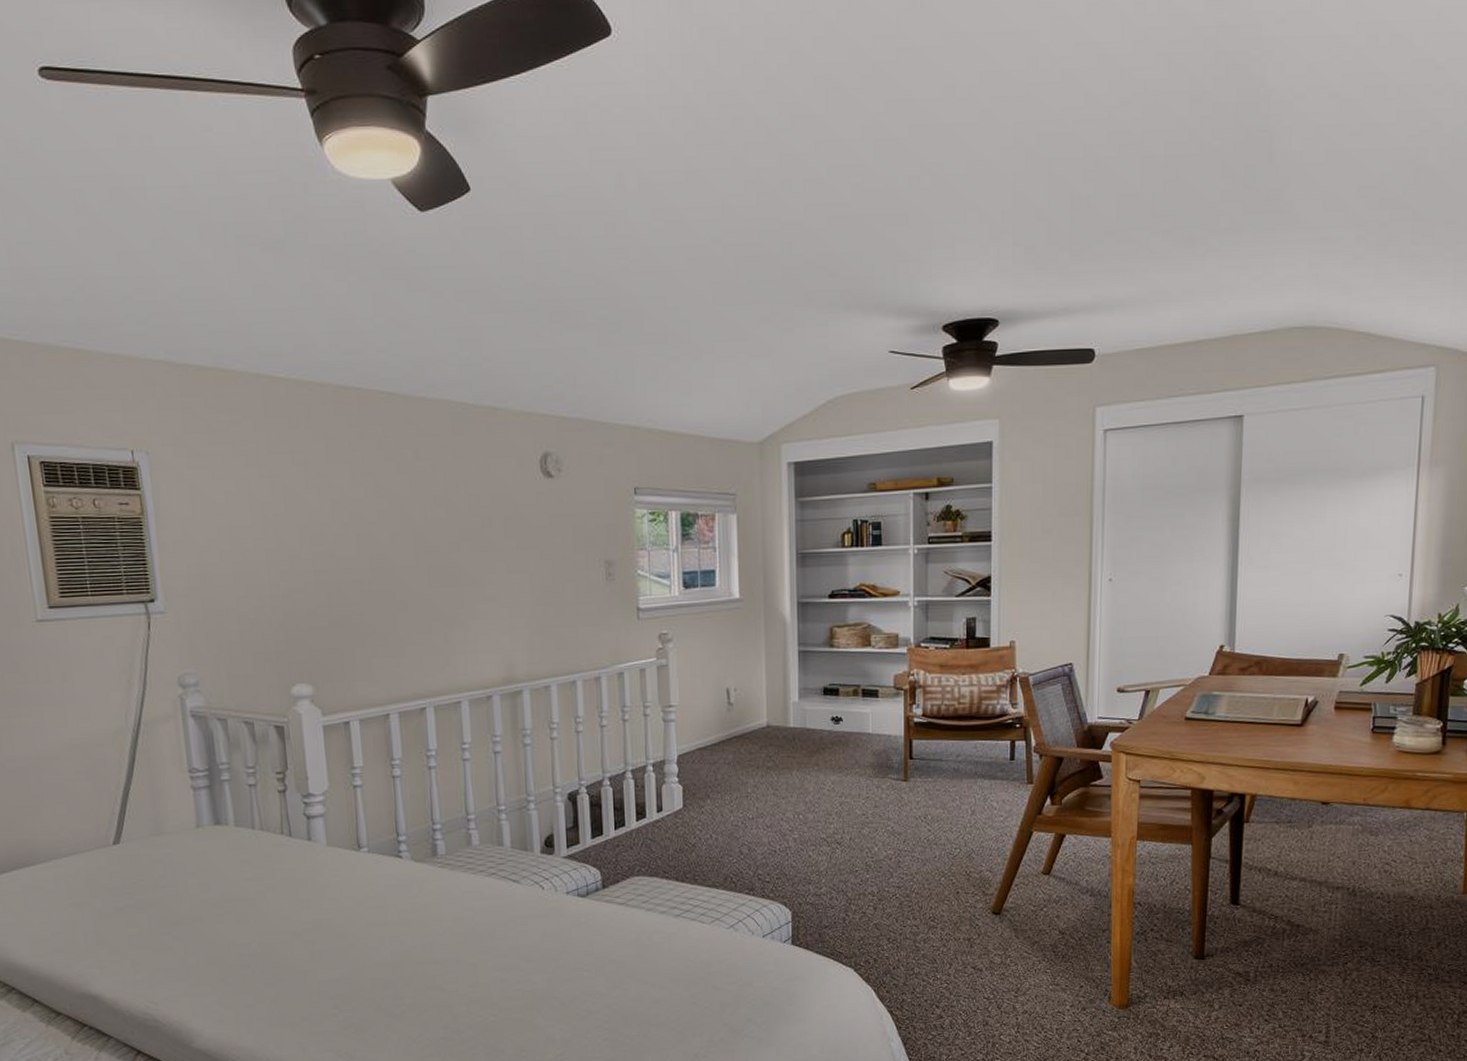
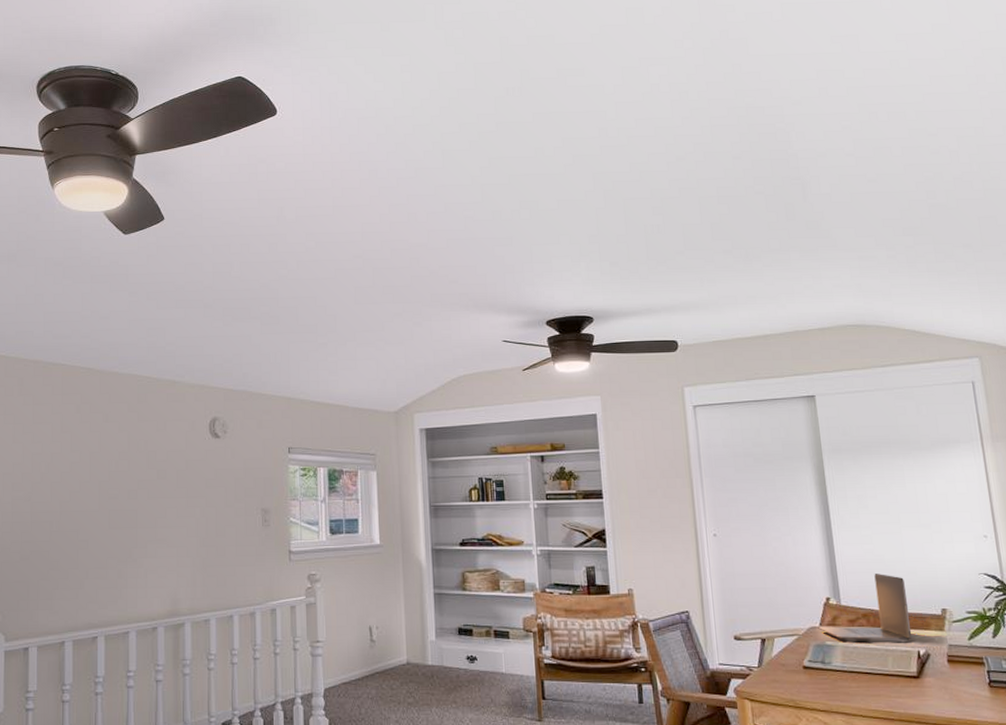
laptop computer: none [1205,618,1305,692] -> present [816,574,913,643]

